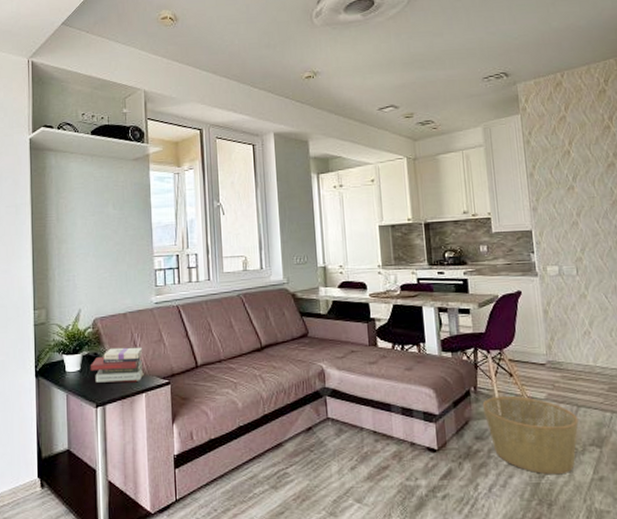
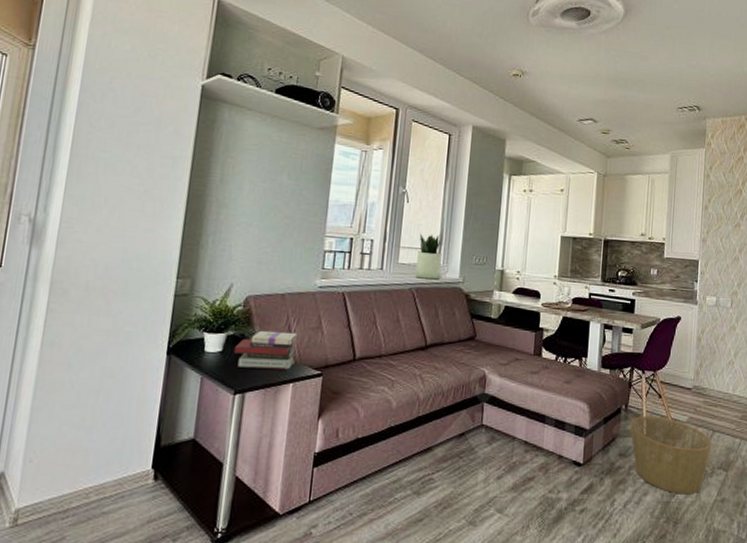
planter: none [238,241,267,284] -> present [412,234,443,280]

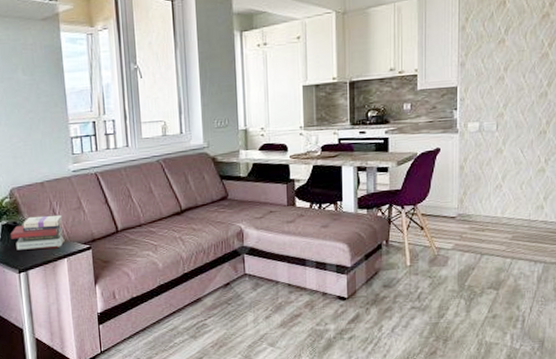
planter: present [412,234,443,280] -> none [157,104,187,150]
basket: present [630,415,712,495] -> none [392,247,480,315]

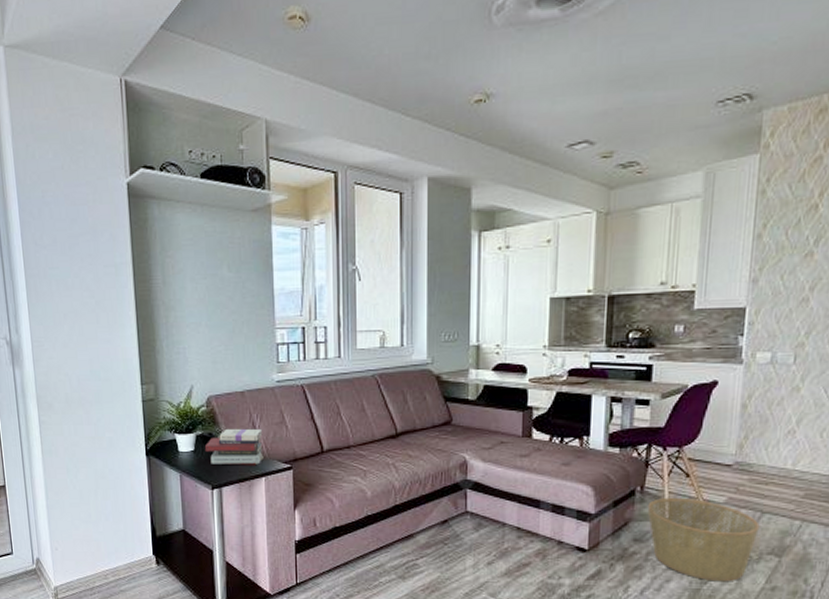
basket: none [392,247,480,315] -> present [647,497,760,582]

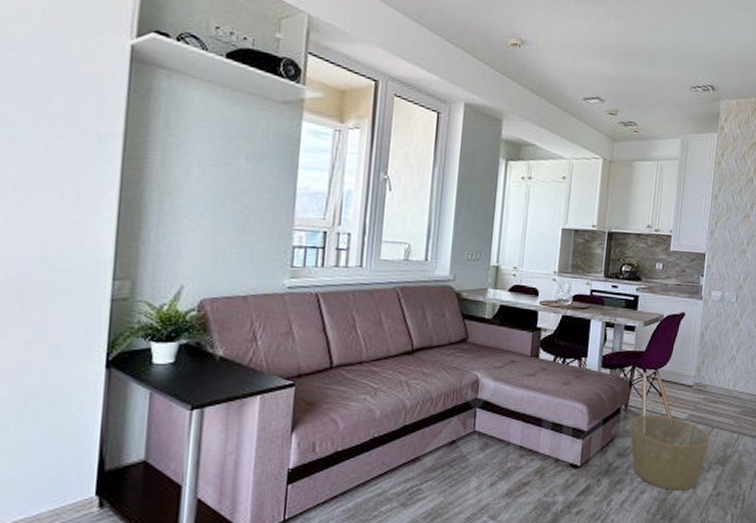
books: present [204,428,264,466] -> none [187,337,264,382]

